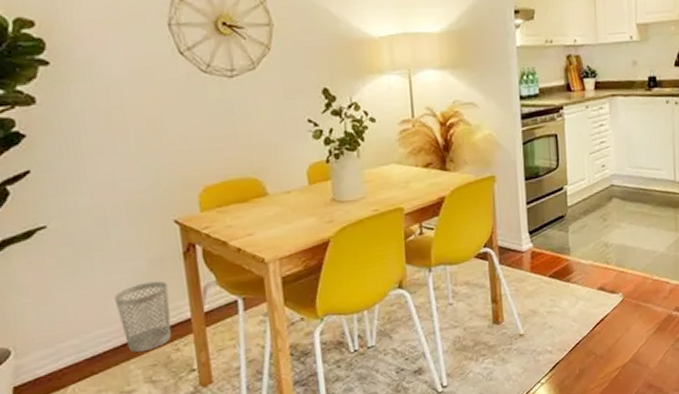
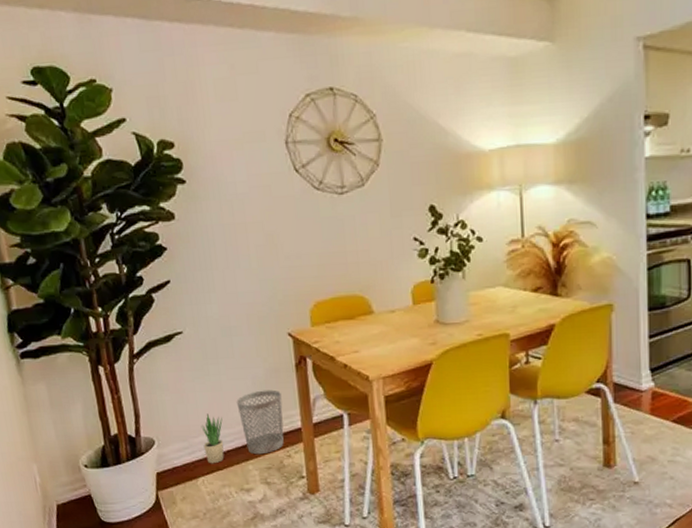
potted plant: none [70,314,100,369] -> present [201,414,224,464]

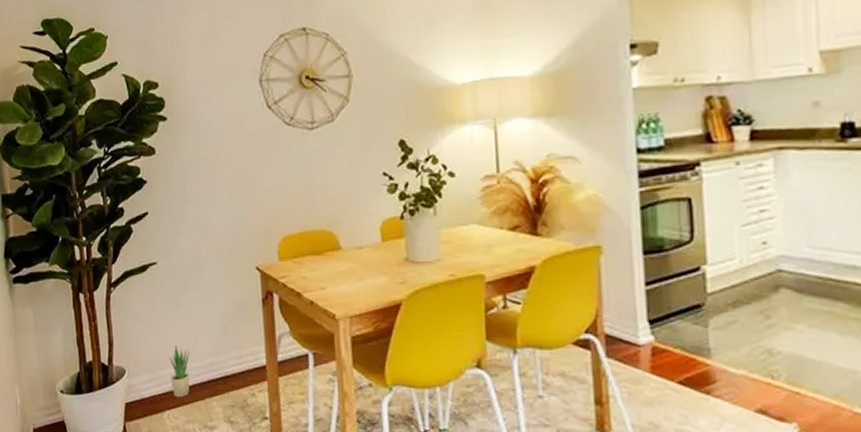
wastebasket: present [236,389,284,455] -> none [203,324,249,392]

